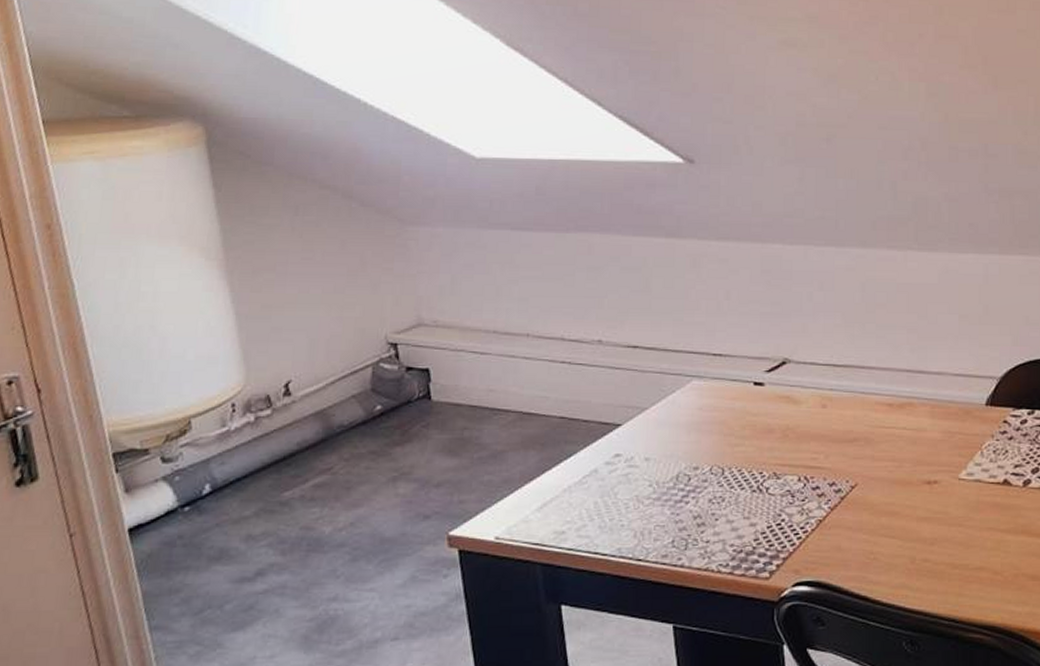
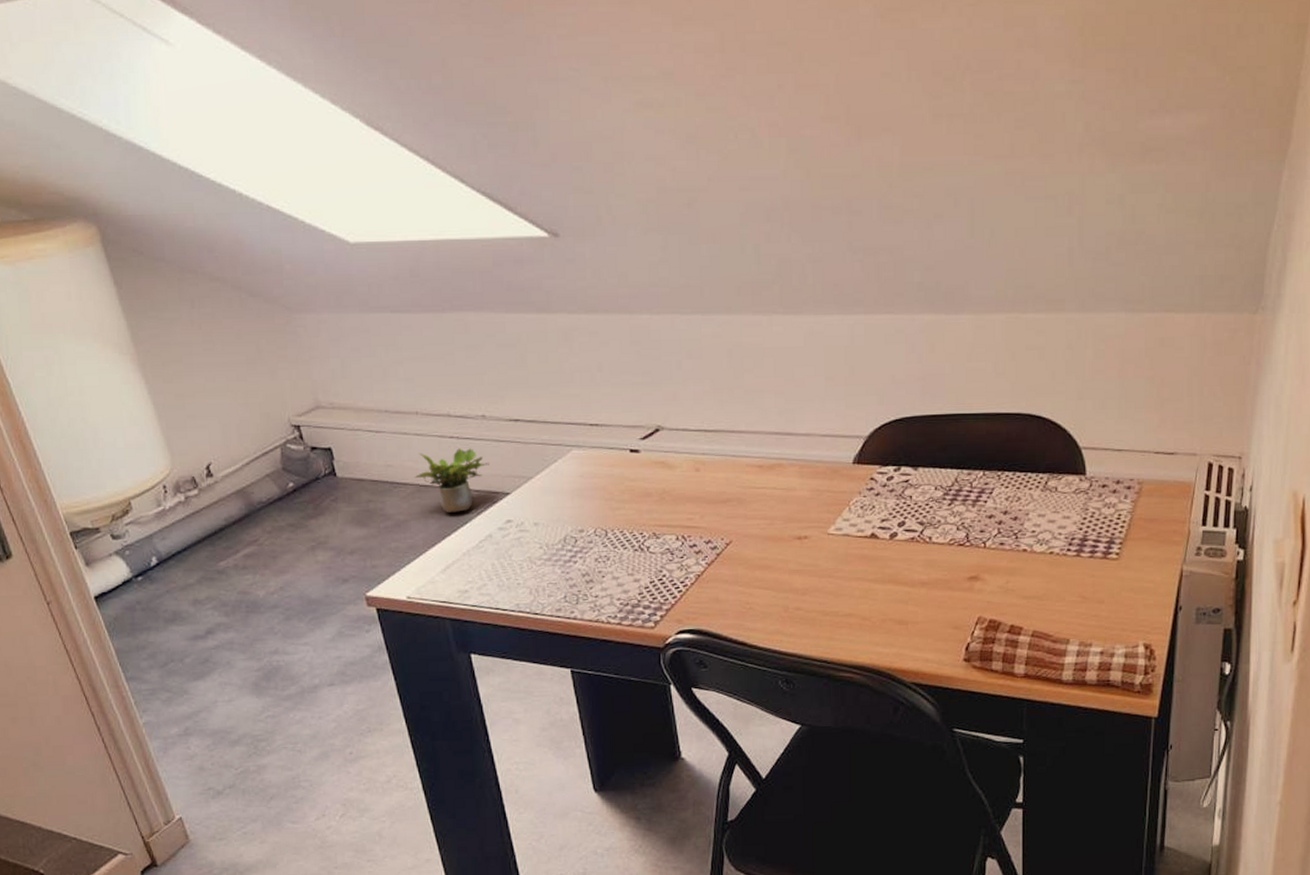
potted plant: none [517,374,602,444] -> present [414,448,489,513]

